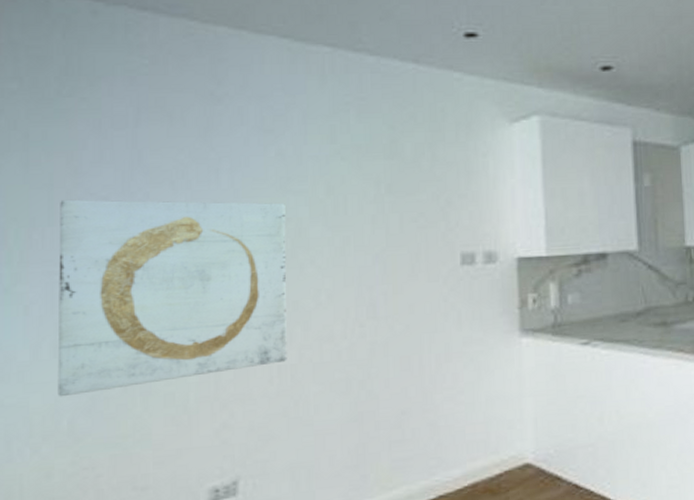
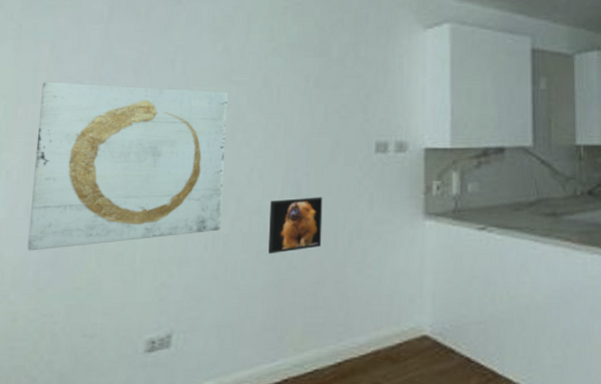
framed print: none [343,317,405,385] -> present [268,197,323,254]

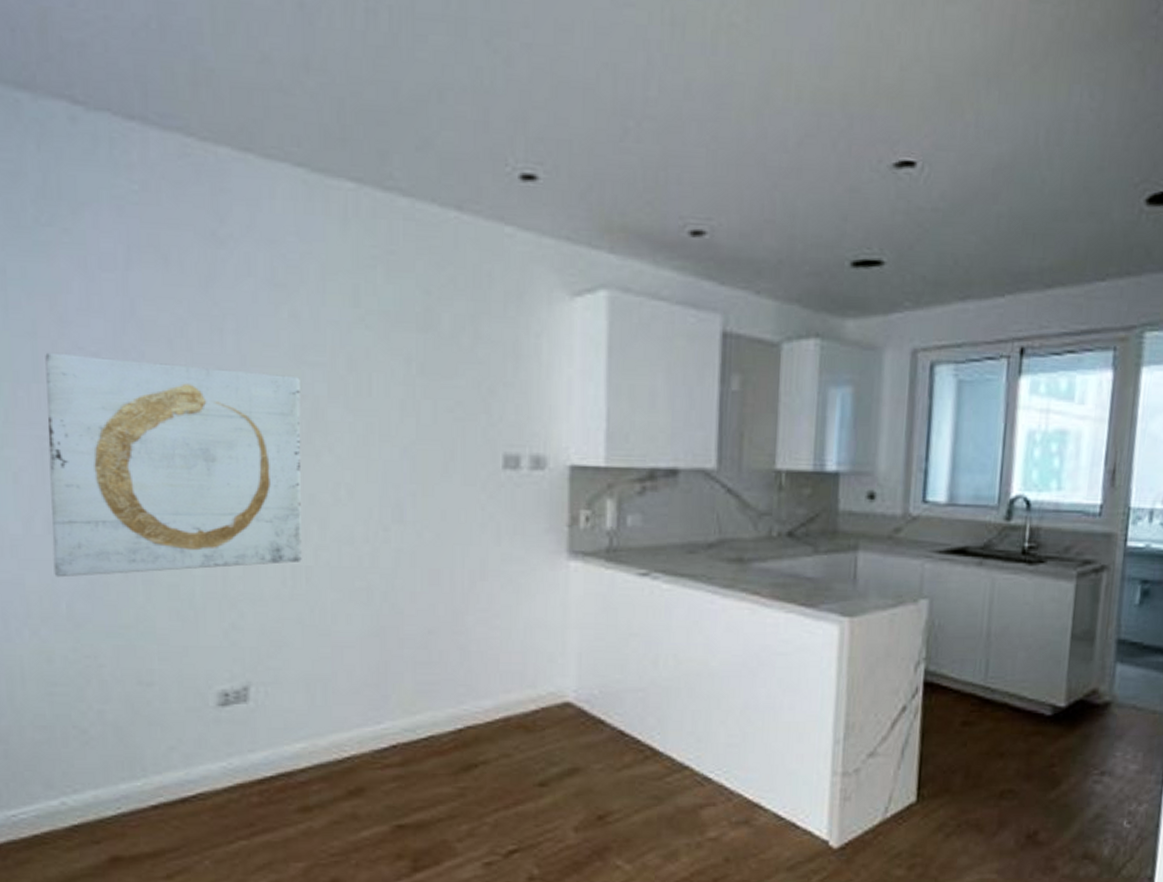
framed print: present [268,197,323,254] -> none [365,524,434,595]

